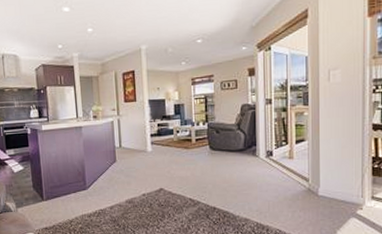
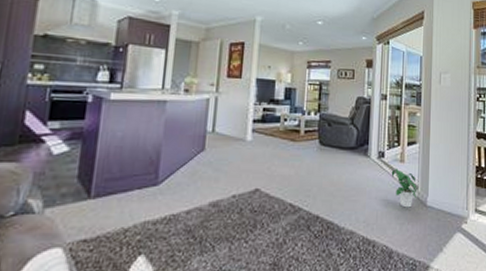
potted plant: none [280,164,308,198] -> present [391,168,417,208]

